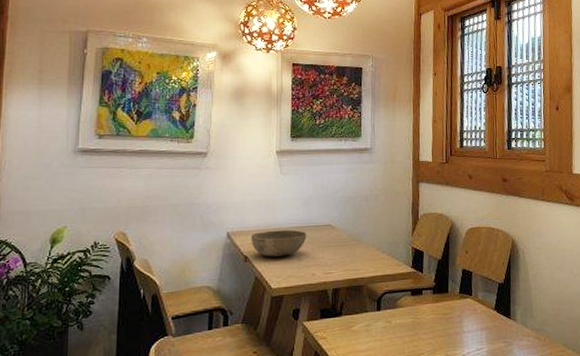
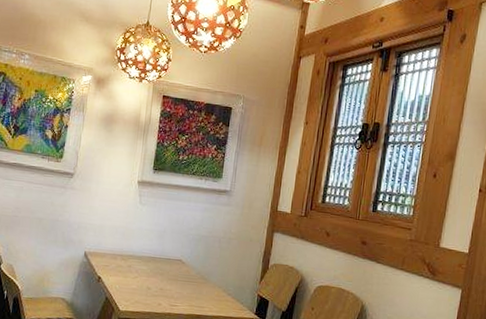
bowl: present [251,229,307,257] -> none [105,256,158,283]

